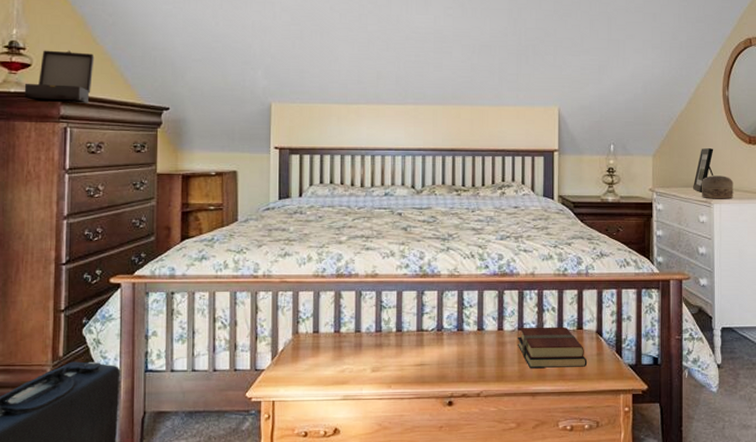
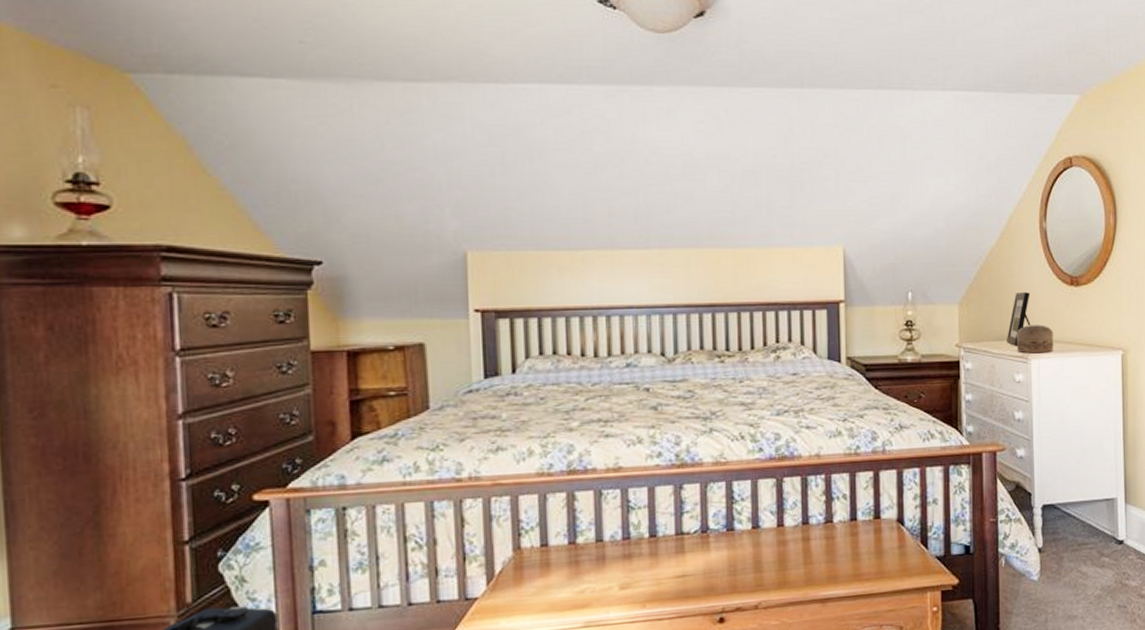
jewelry box: present [24,50,95,103] -> none [102,185,207,259]
books: present [517,326,588,368] -> none [801,517,887,569]

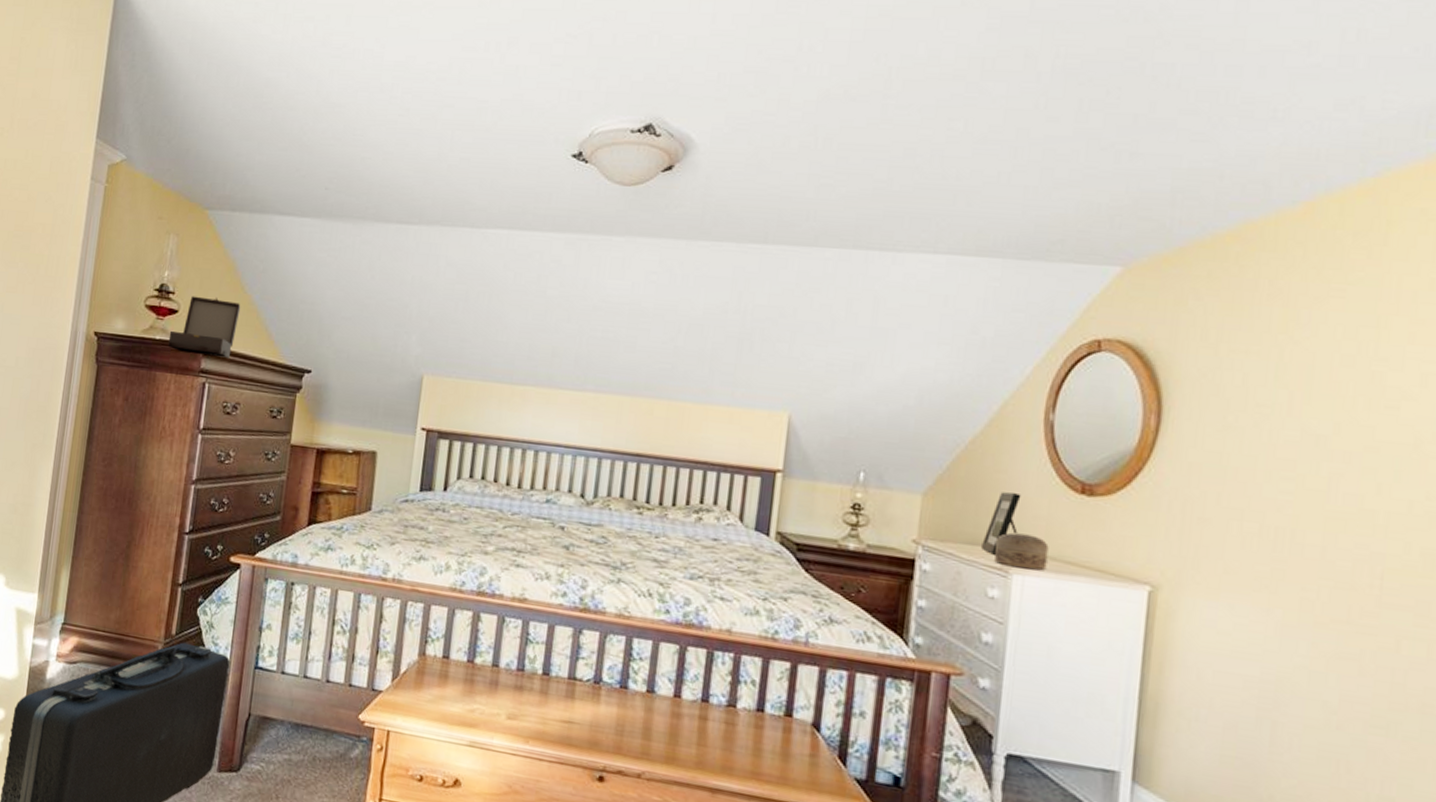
jewelry box: none [102,185,207,259] -> present [168,296,241,358]

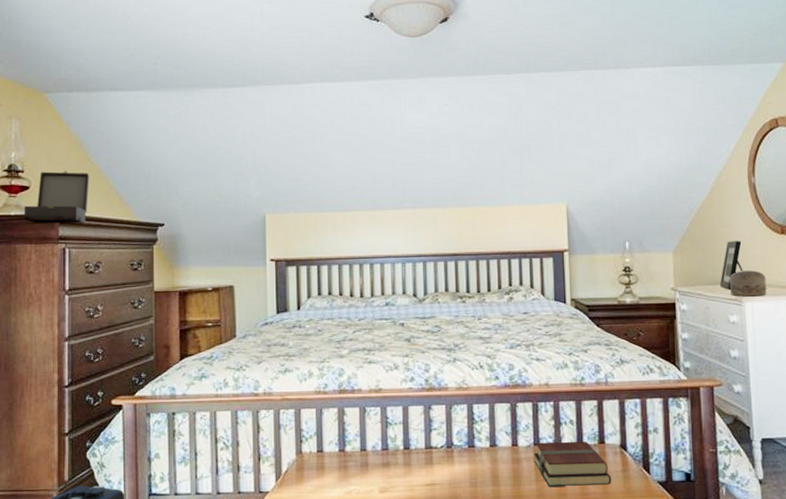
books: none [697,698,795,769] -> present [533,441,612,486]

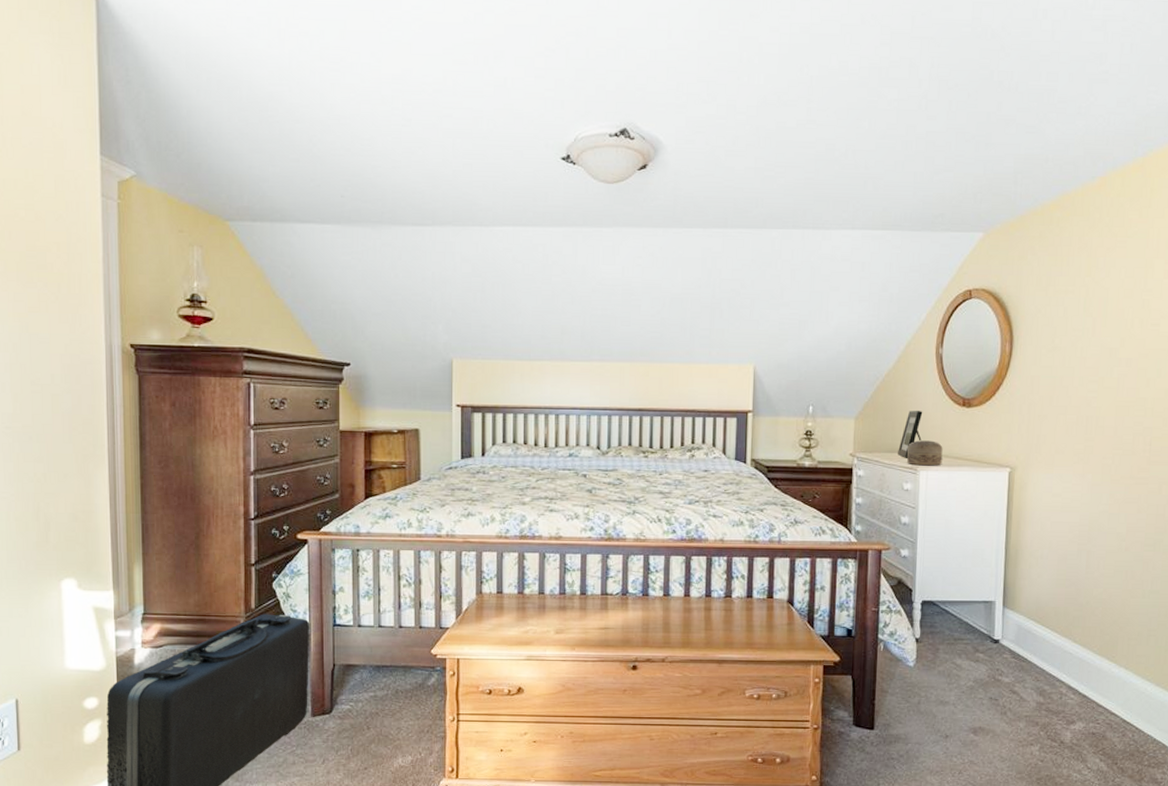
jewelry box: present [24,171,90,224] -> none [207,303,275,358]
books: present [533,441,612,486] -> none [704,594,777,636]

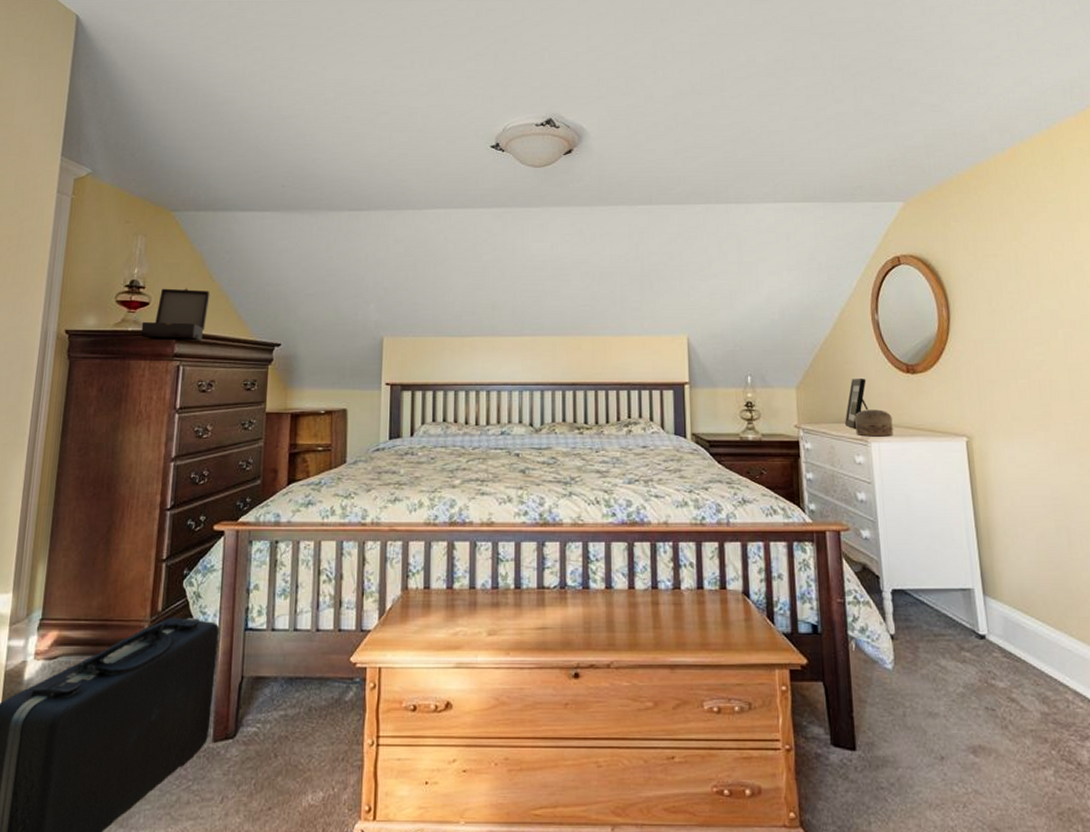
jewelry box: none [207,303,275,358] -> present [140,288,210,341]

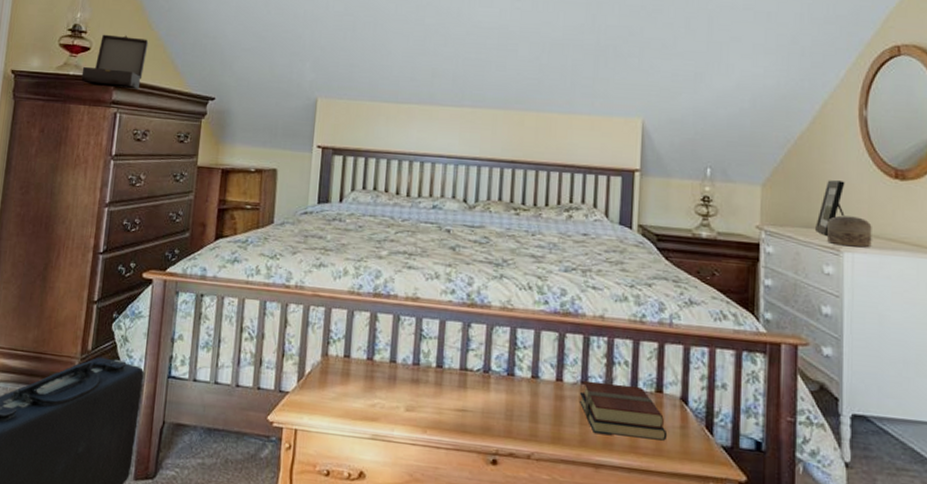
books: none [650,585,734,635] -> present [578,380,668,441]

